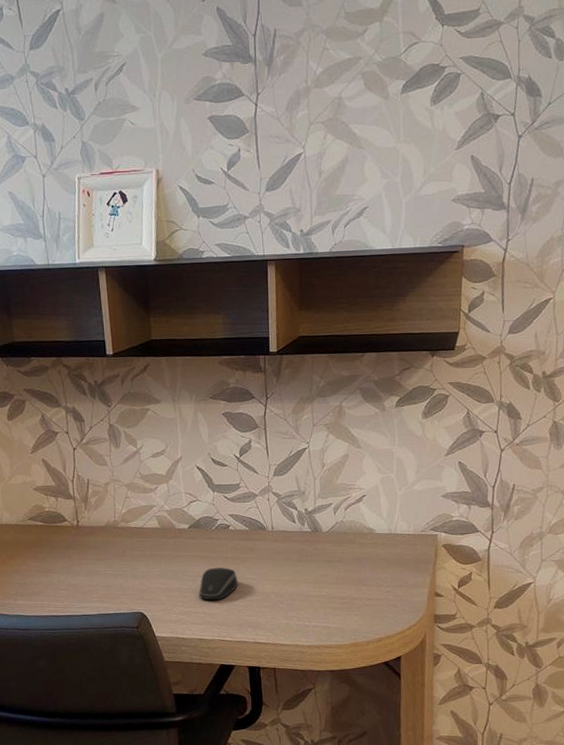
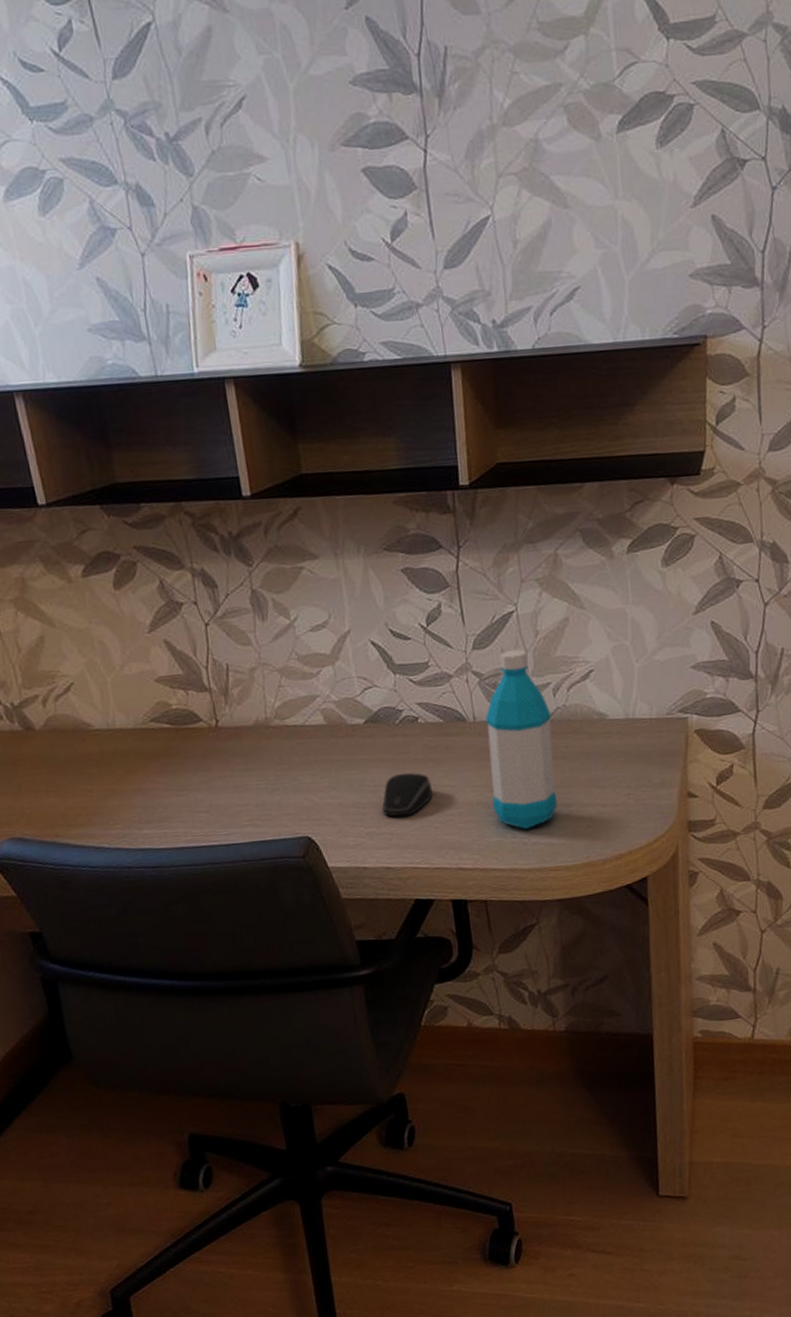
water bottle: none [281,477,333,615] -> present [485,649,557,829]

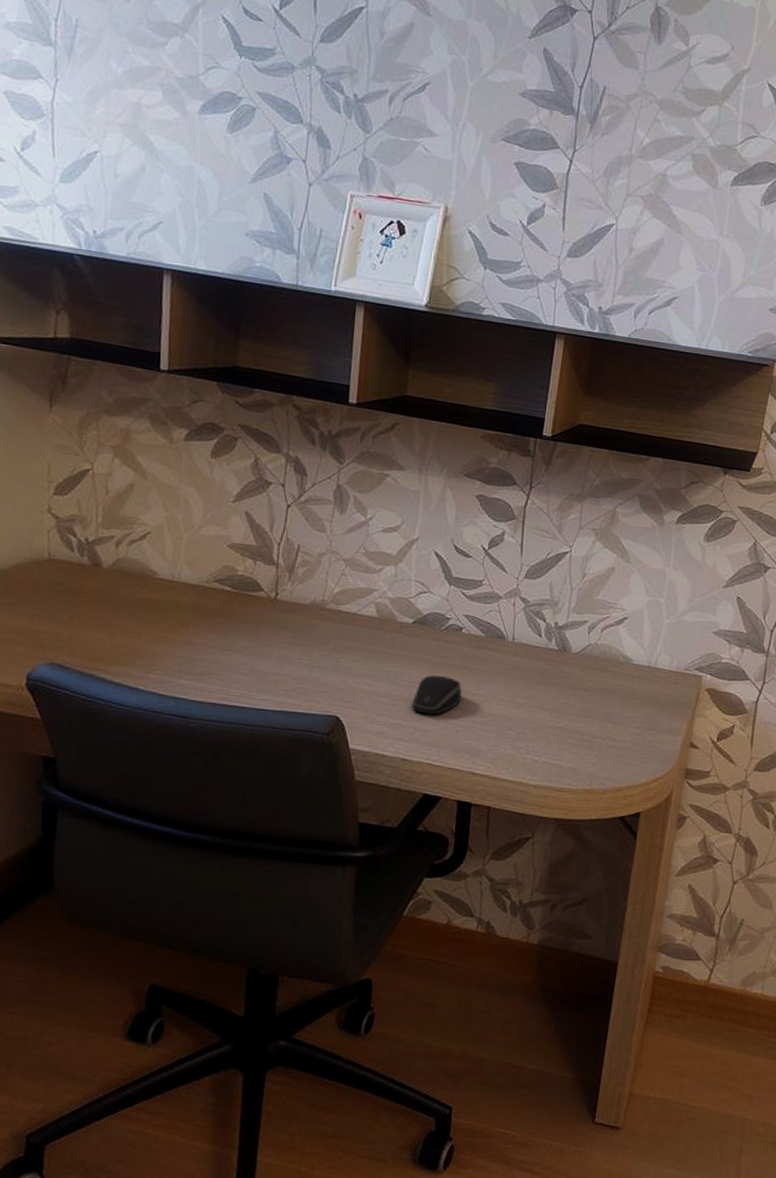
water bottle: present [485,649,557,829] -> none [514,585,583,748]

